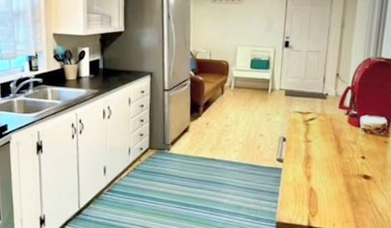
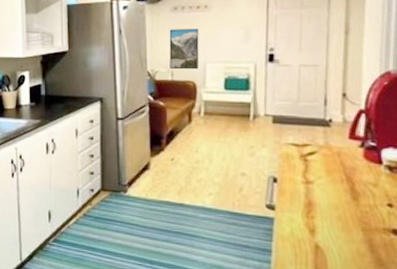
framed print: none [208,17,233,51] -> present [169,28,199,70]

